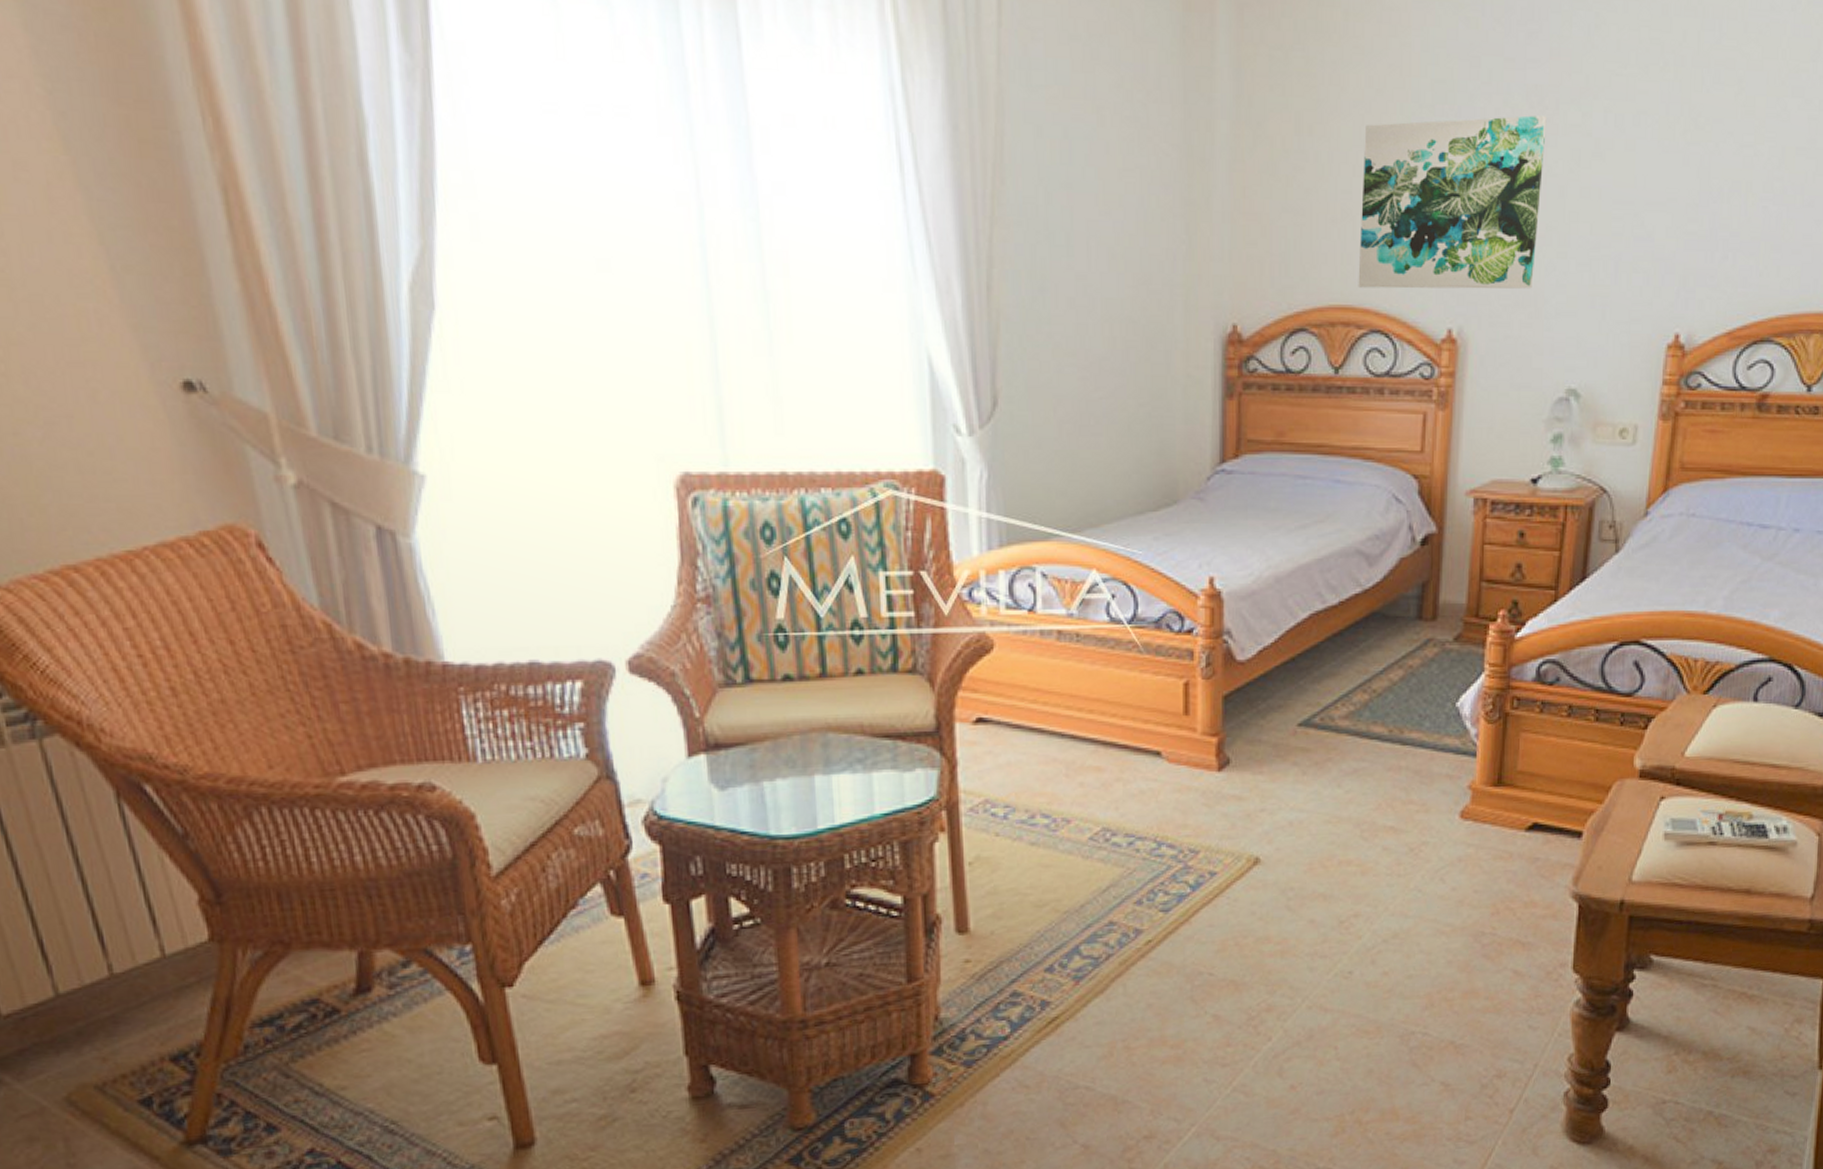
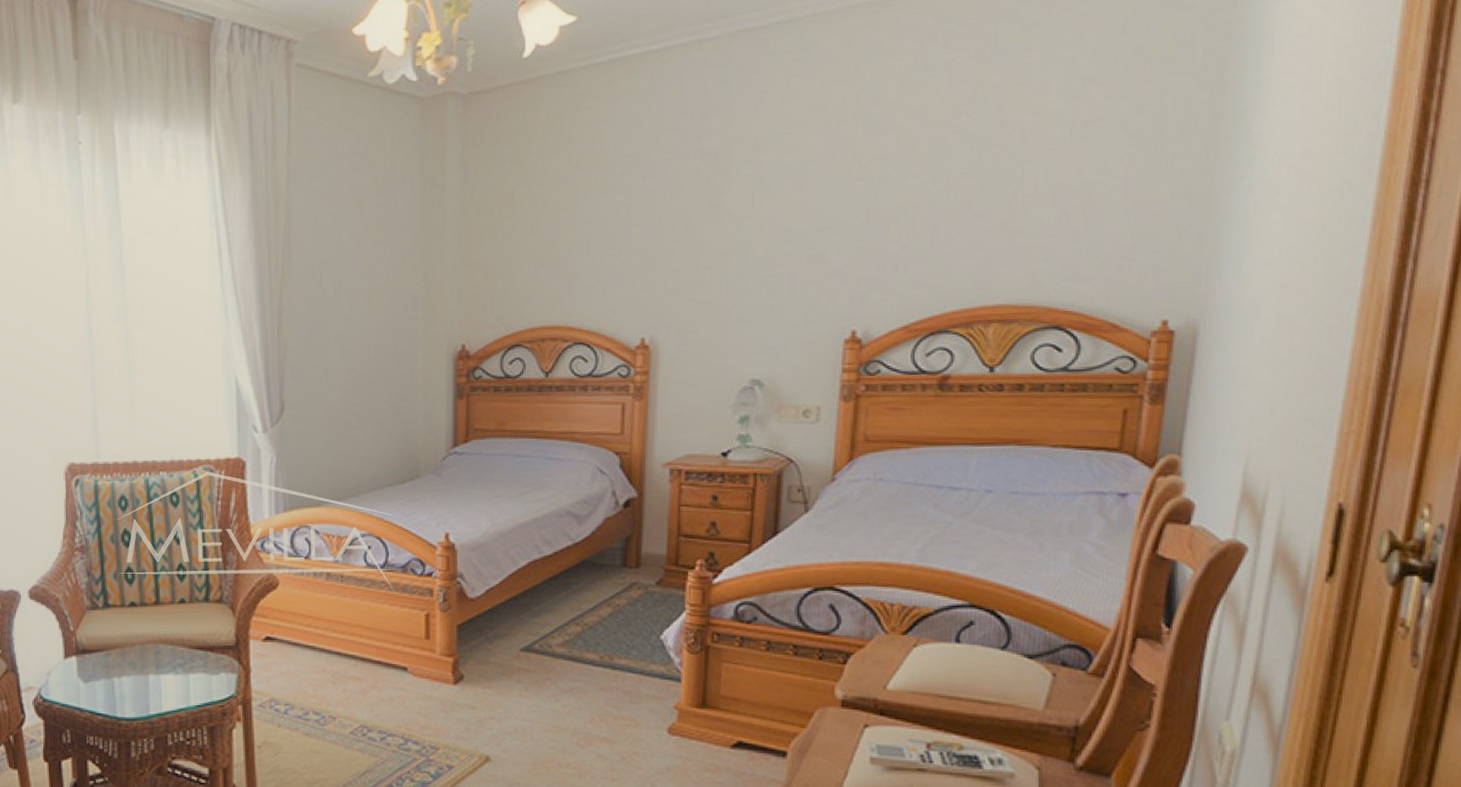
wall art: present [1358,115,1547,289] -> none [563,171,722,312]

